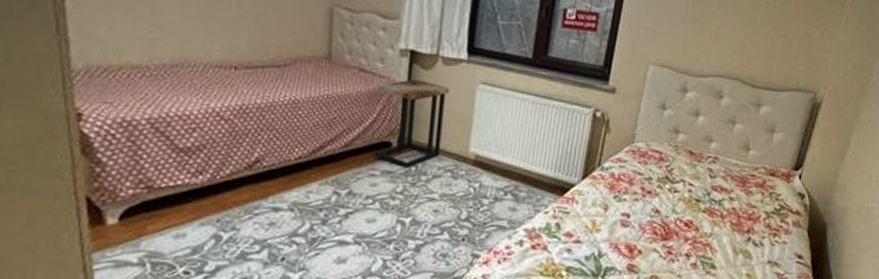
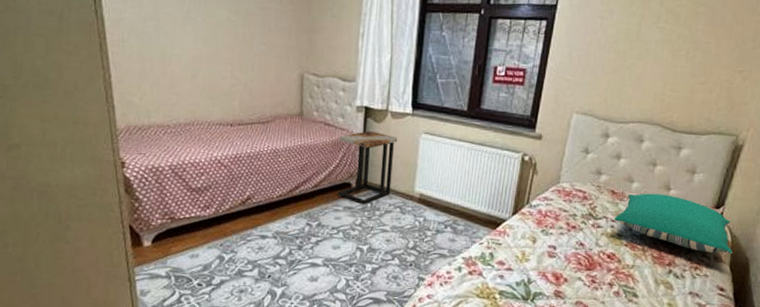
pillow: none [691,153,811,219] -> present [614,193,733,255]

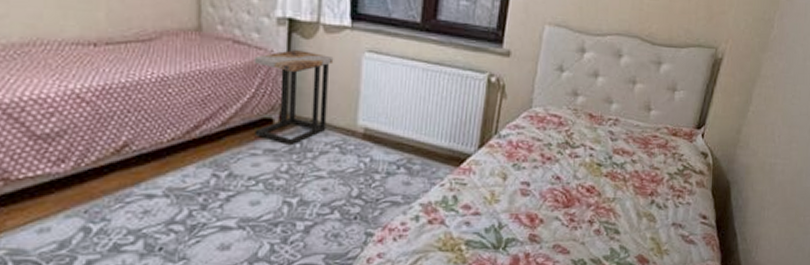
pillow: present [614,193,733,255] -> none [592,115,714,179]

